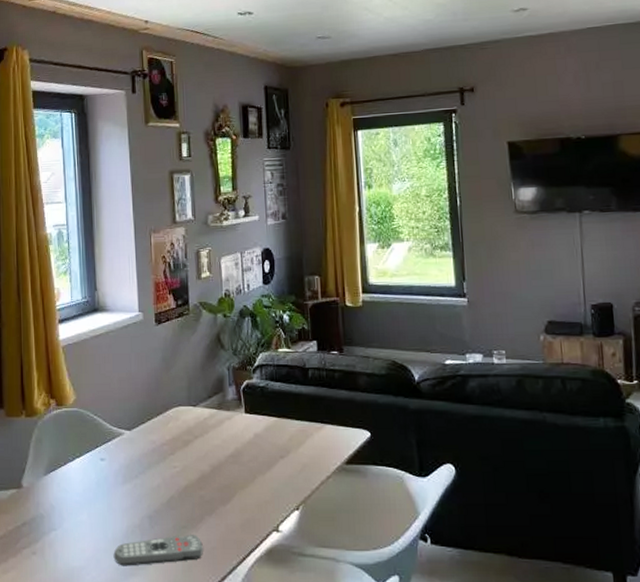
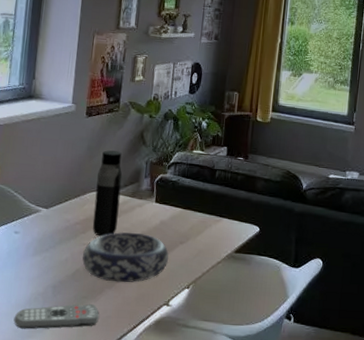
decorative bowl: none [175,449,271,508] -> present [82,232,169,283]
water bottle: none [177,359,207,457] -> present [92,150,123,237]

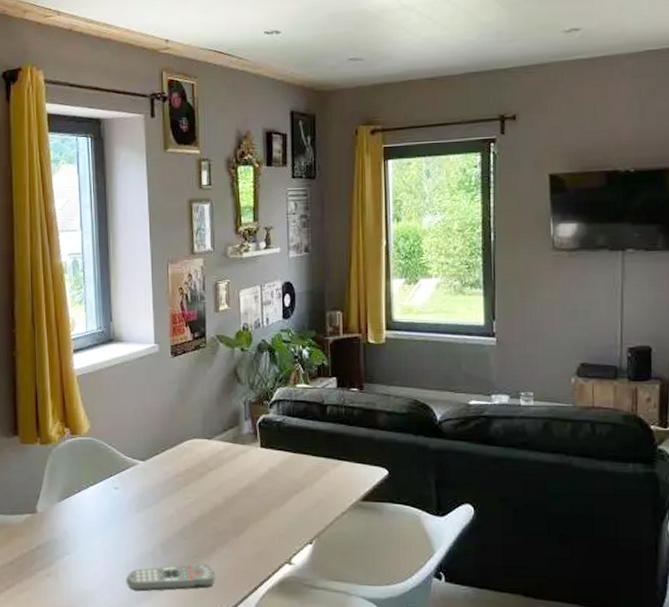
decorative bowl: present [82,232,169,283] -> none [189,482,285,539]
water bottle: present [92,150,123,237] -> none [193,392,221,489]

